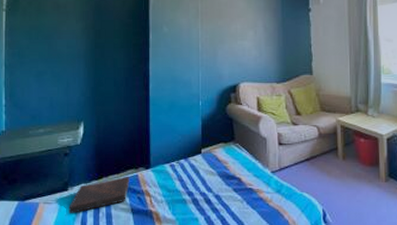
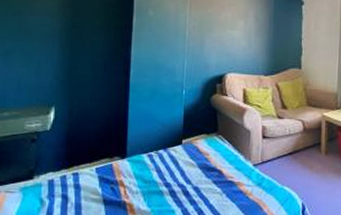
book: present [68,176,130,214] -> none [33,165,104,204]

